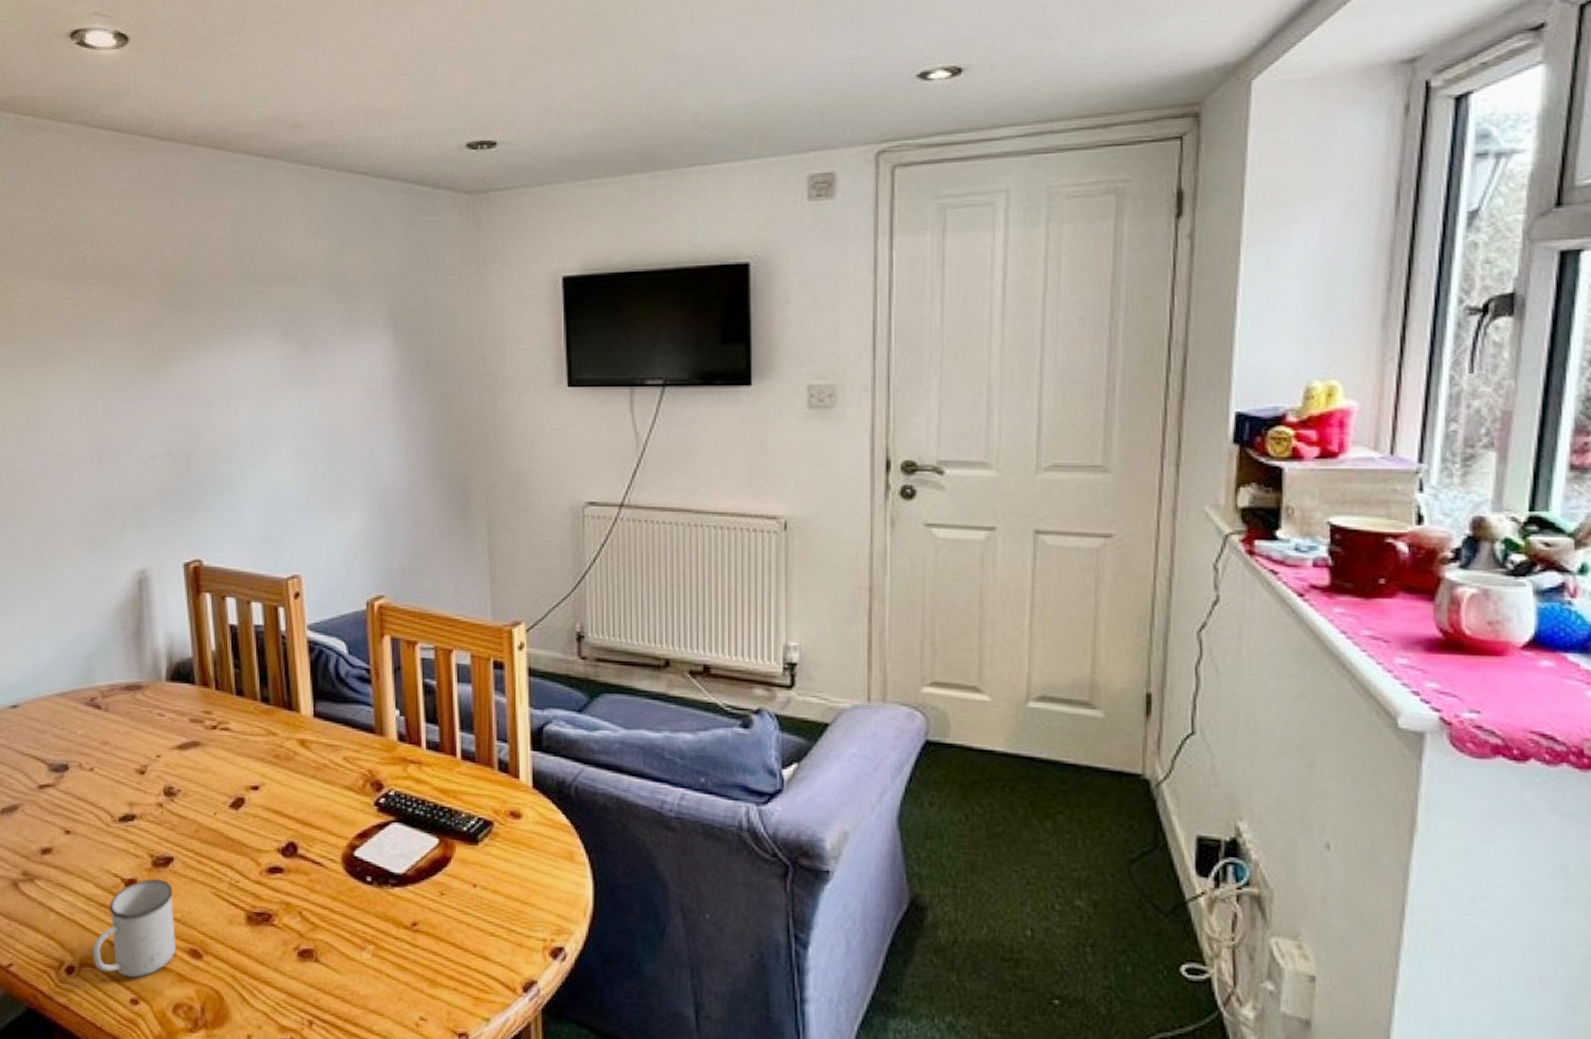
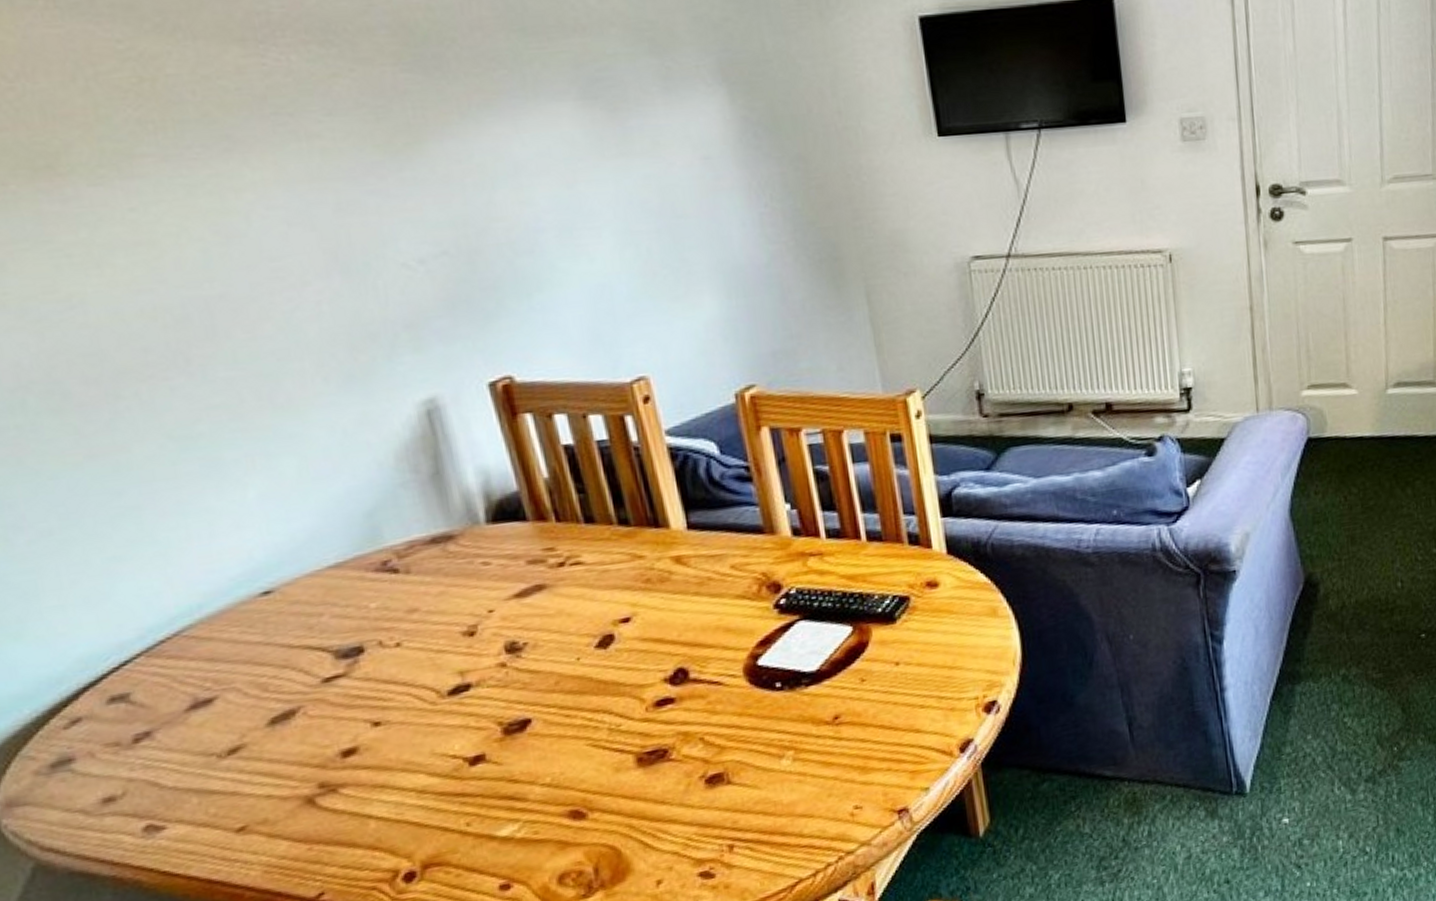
mug: present [92,878,177,978] -> none [436,746,552,867]

